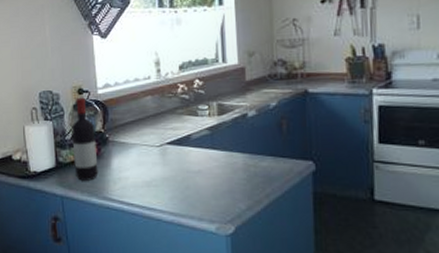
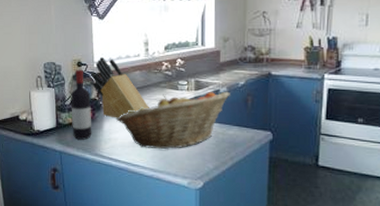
knife block: none [94,82,165,153] -> present [91,57,149,118]
fruit basket: none [126,114,260,189] -> present [116,91,230,150]

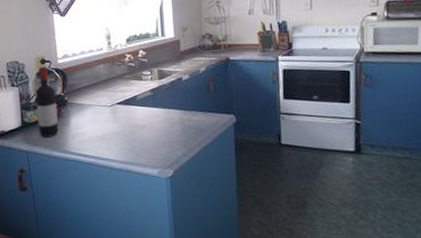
knife block: present [91,57,149,118] -> none [55,53,115,113]
fruit basket: present [116,91,230,150] -> none [83,78,193,141]

